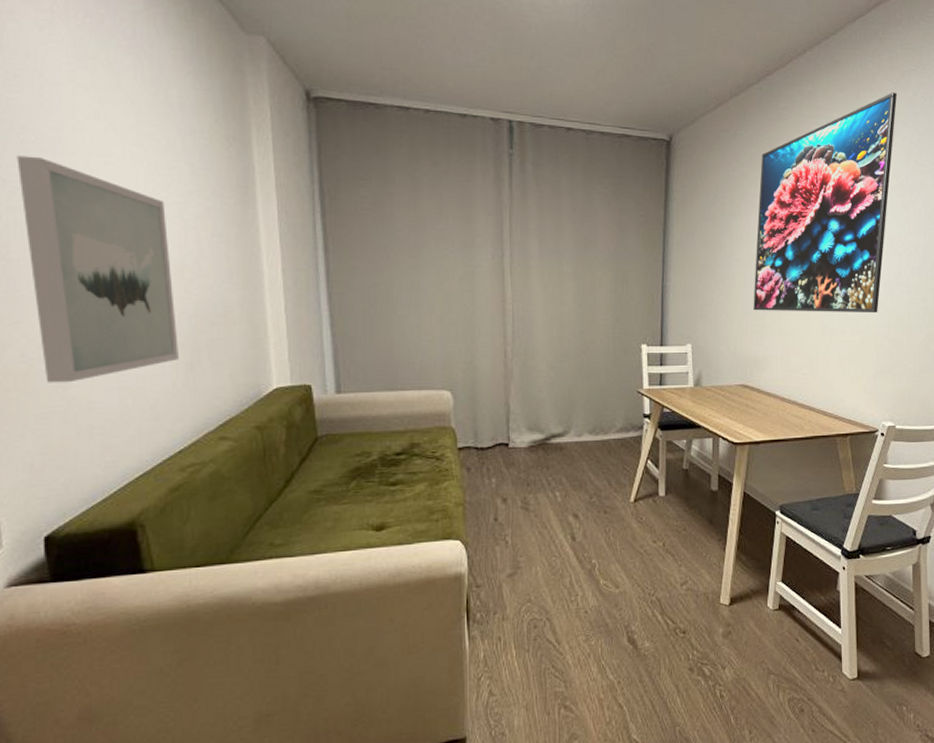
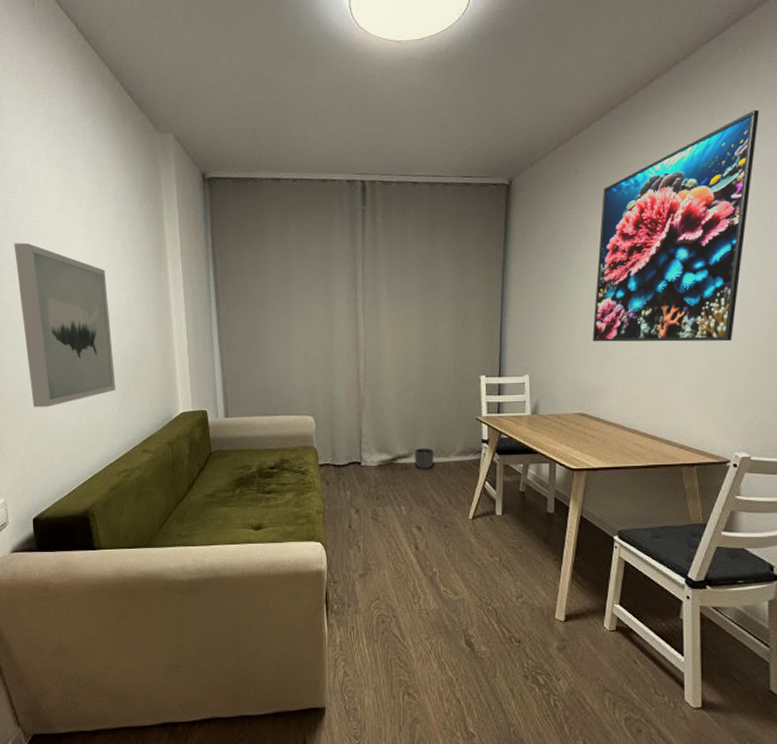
planter: none [570,425,593,449] -> present [414,448,435,469]

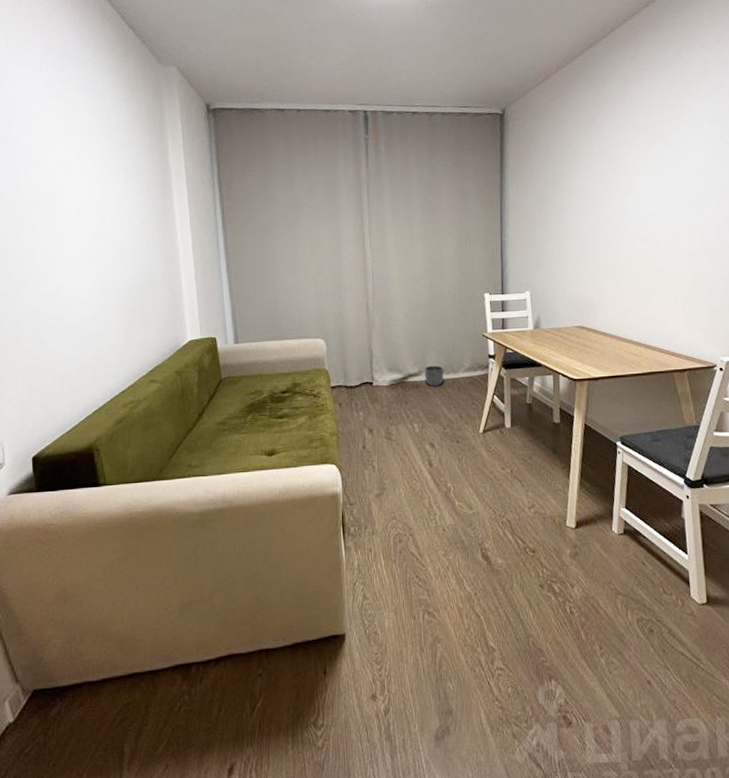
wall art: present [14,242,115,408] -> none [11,173,120,341]
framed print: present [592,109,760,342] -> none [586,47,721,259]

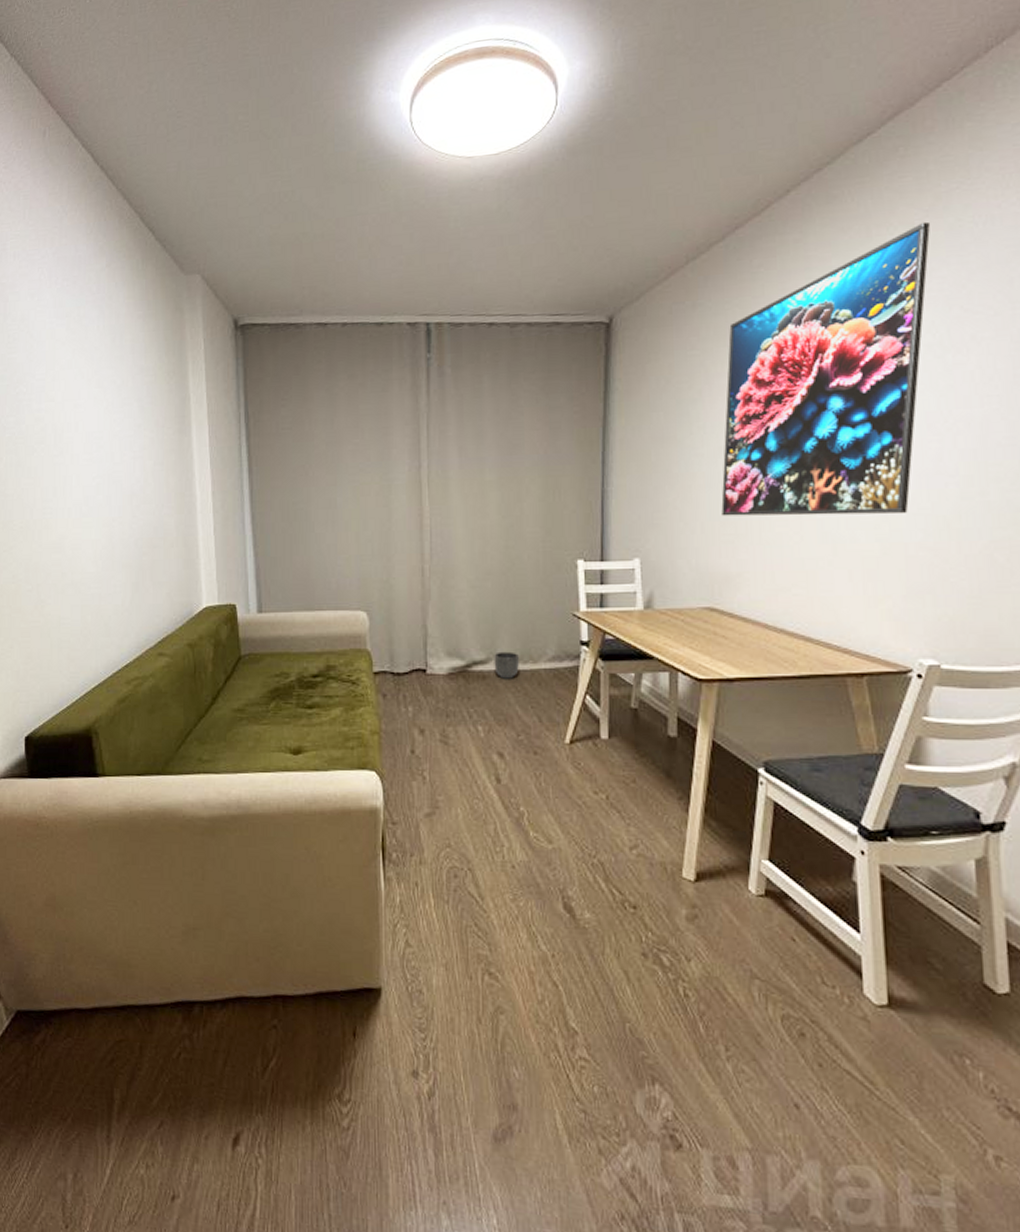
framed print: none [586,47,721,259] -> present [721,221,931,516]

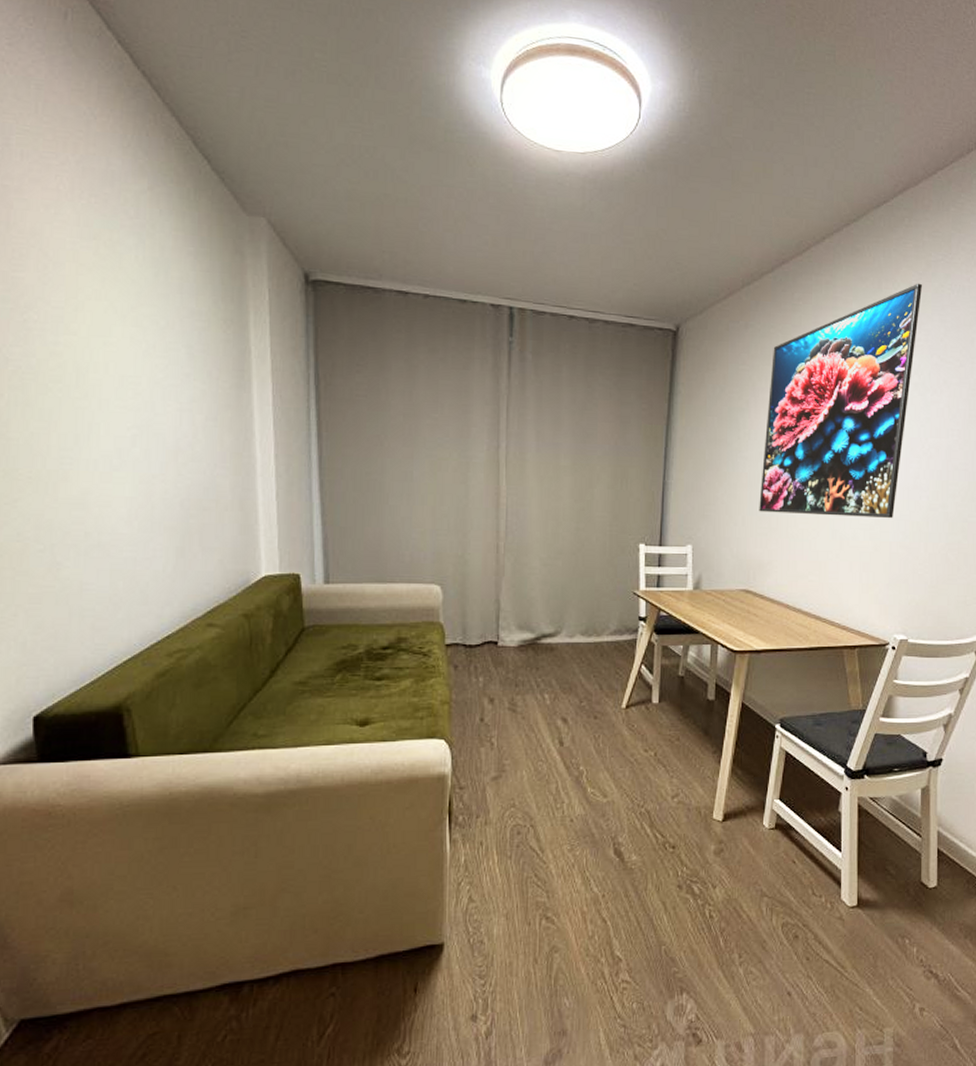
planter: present [494,651,520,679] -> none [562,625,586,651]

